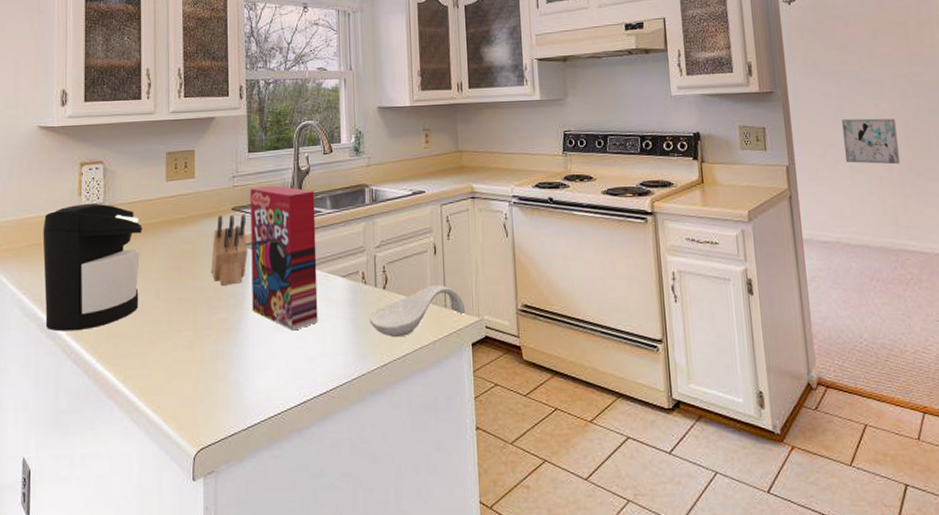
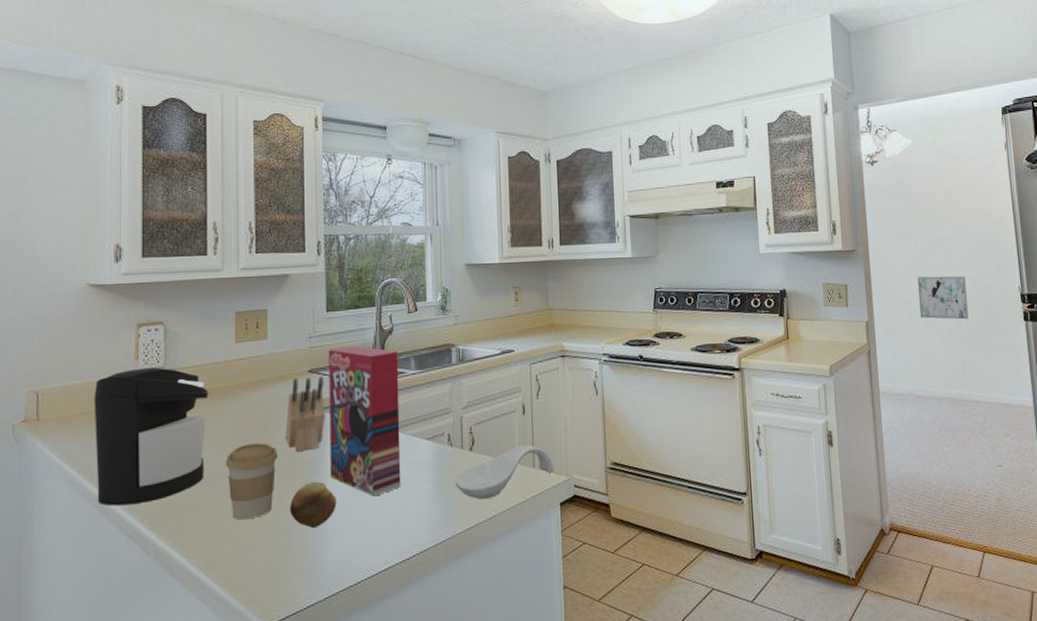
coffee cup: none [158,276,205,349] -> present [226,443,278,520]
fruit: none [216,314,258,359] -> present [290,481,336,528]

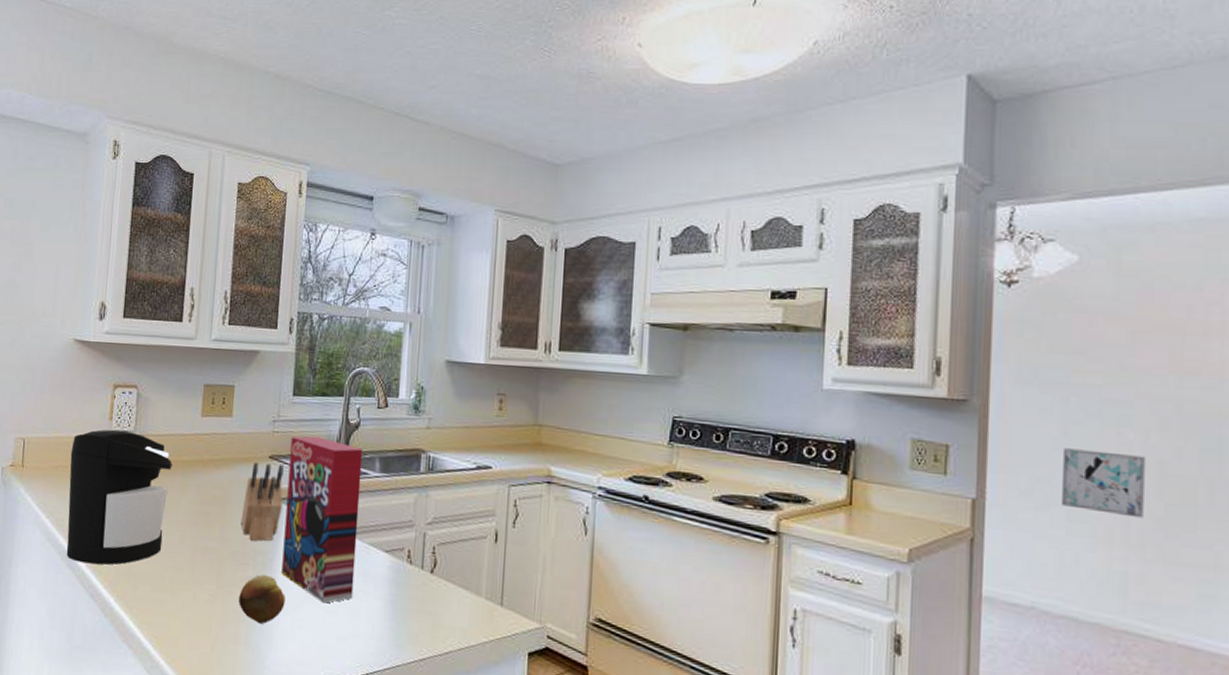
coffee cup: present [226,443,278,520] -> none [182,523,233,602]
spoon rest: present [454,445,555,500] -> none [410,577,526,631]

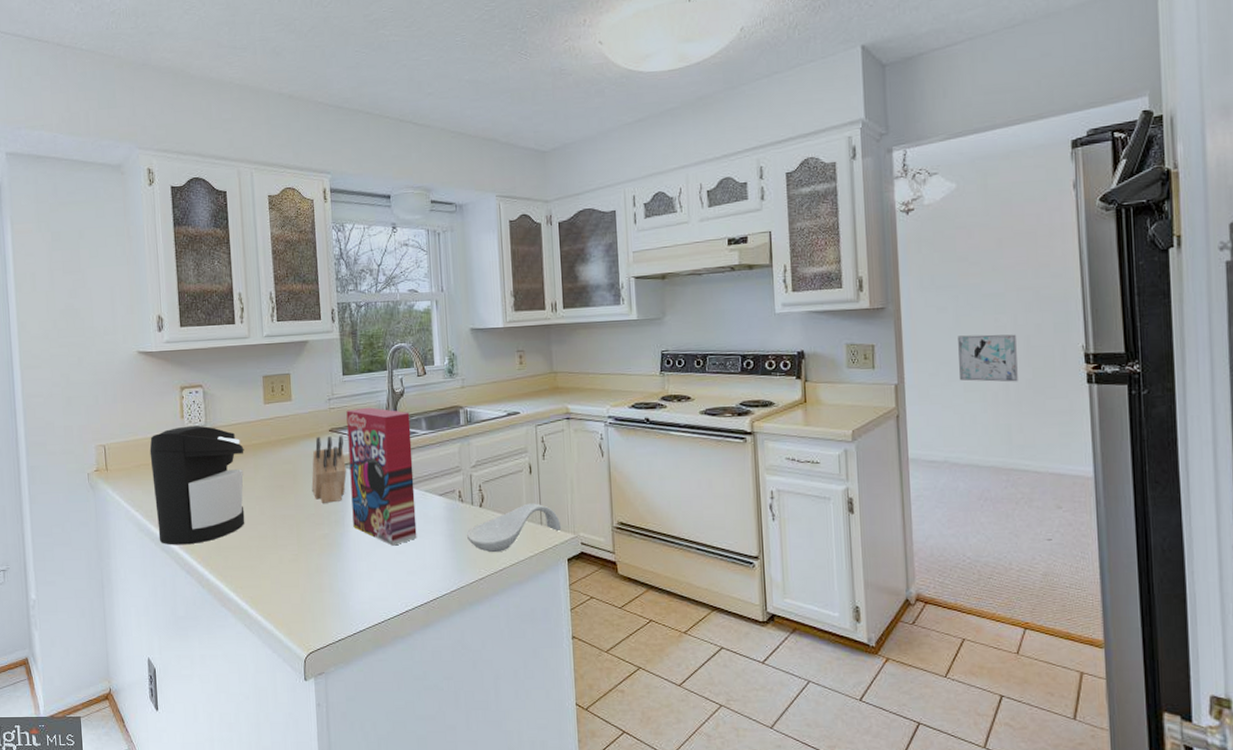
fruit: present [239,574,285,624] -> none [319,530,360,571]
spoon rest: none [410,577,526,631] -> present [466,503,562,553]

